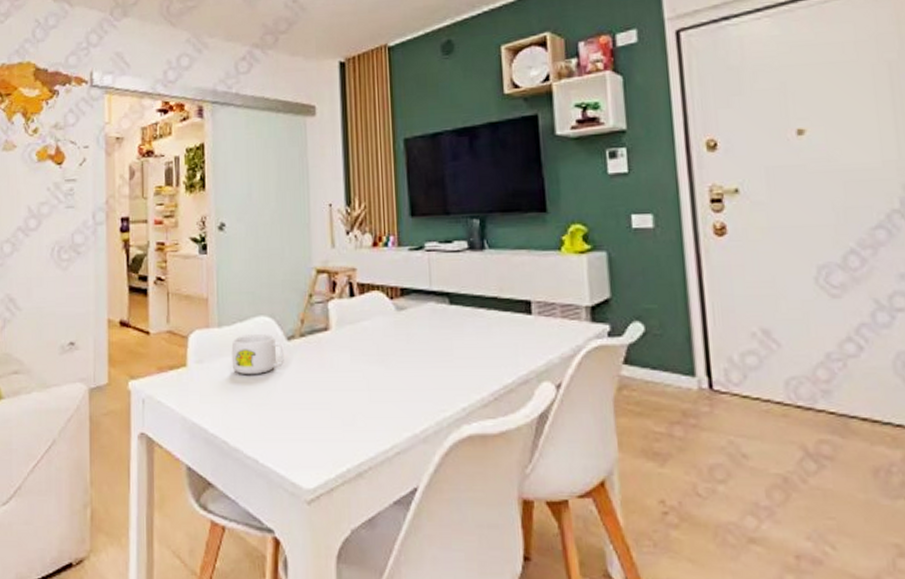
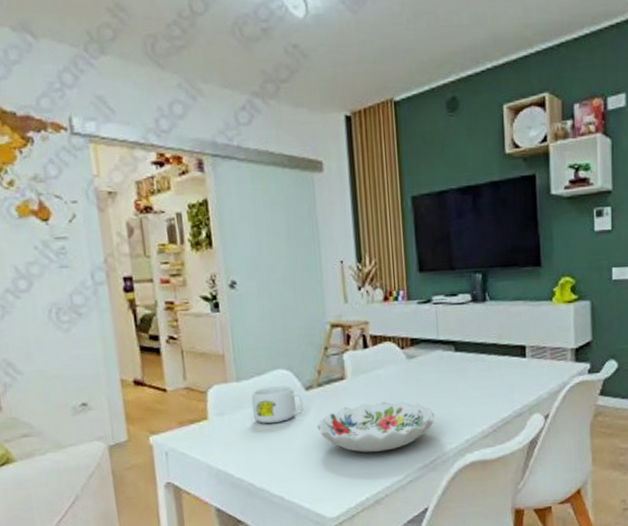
decorative bowl: none [297,358,427,415] -> present [317,402,435,453]

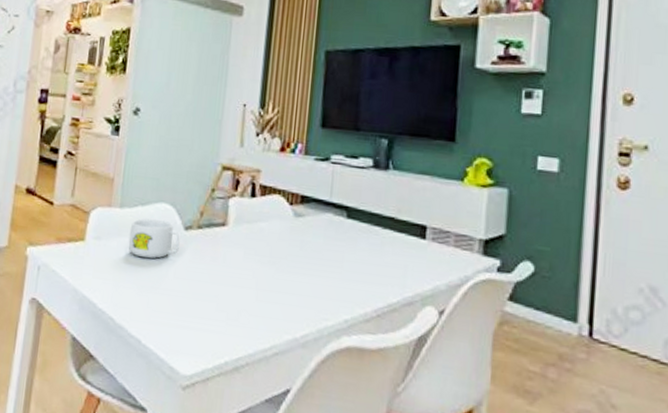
decorative bowl: present [317,402,435,453] -> none [188,255,315,313]

